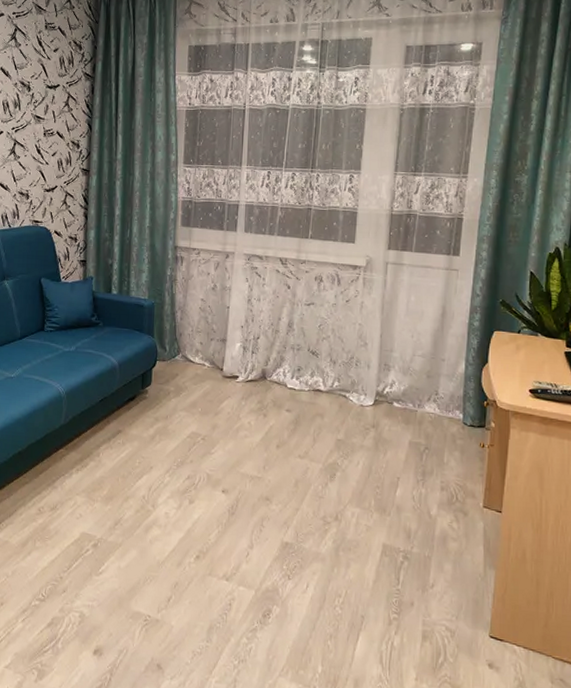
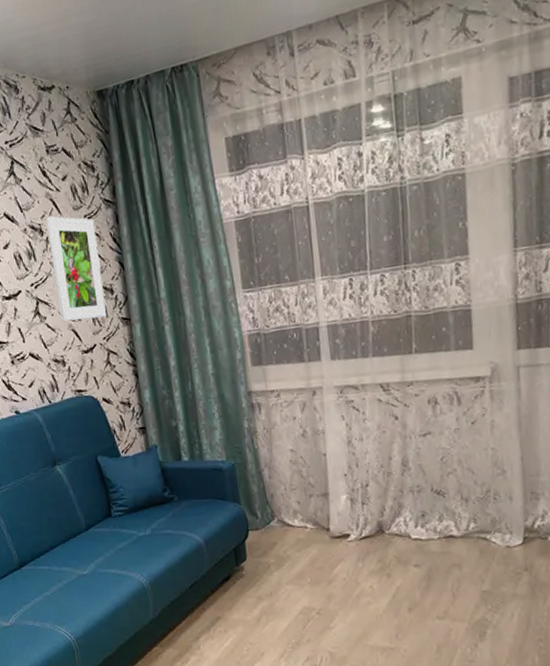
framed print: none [31,77,74,165] -> present [45,216,108,322]

